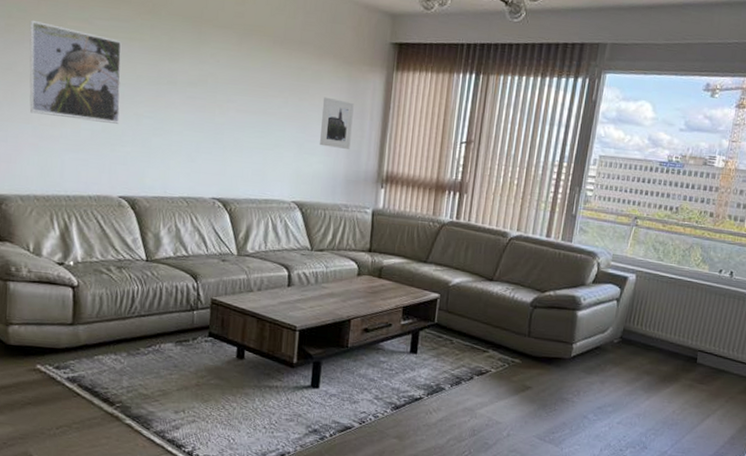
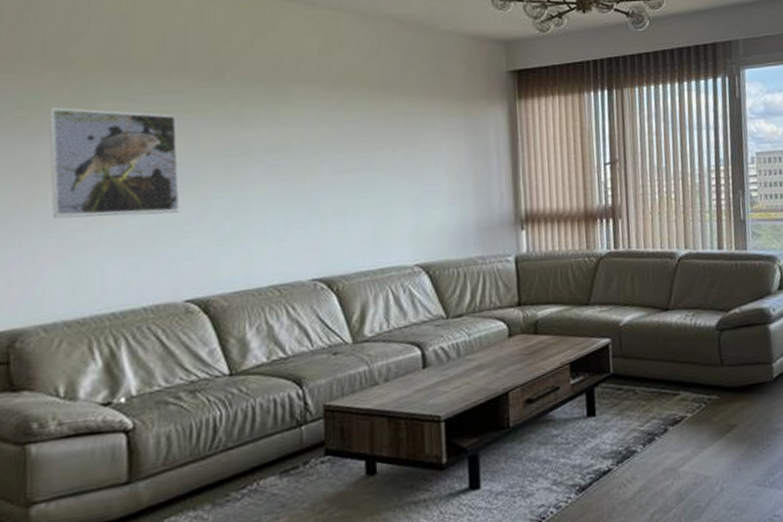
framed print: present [320,96,354,149] -> none [437,139,478,195]

